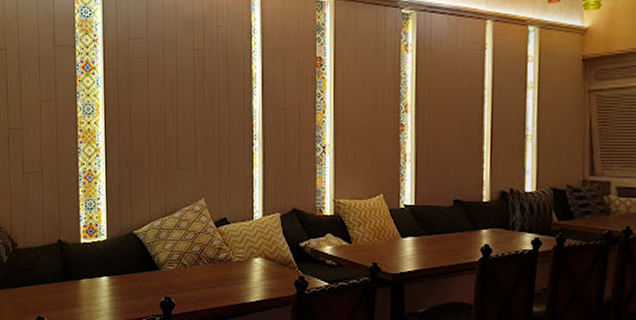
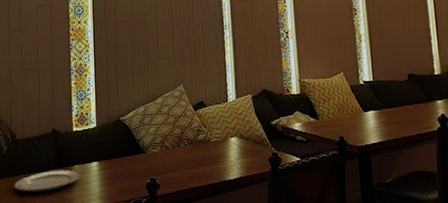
plate: none [15,283,89,306] -> present [14,170,80,192]

